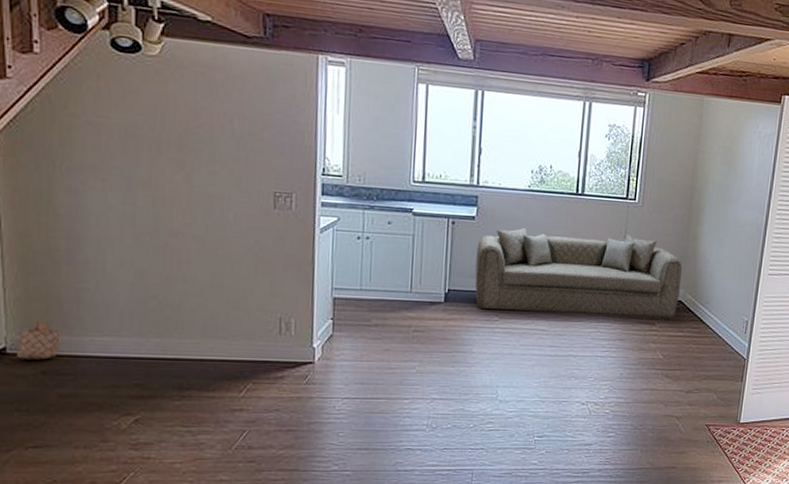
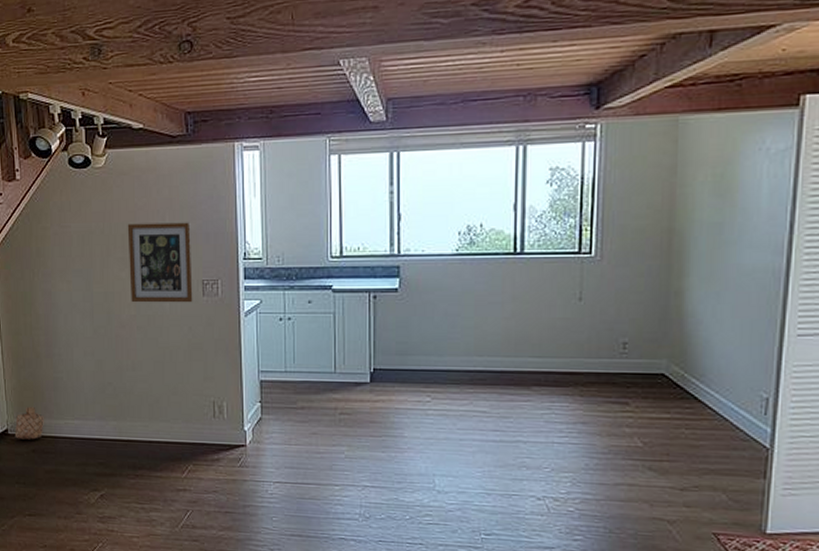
wall art: none [185,123,264,215] -> present [127,222,193,303]
sofa: present [475,228,683,318] -> none [402,294,663,395]

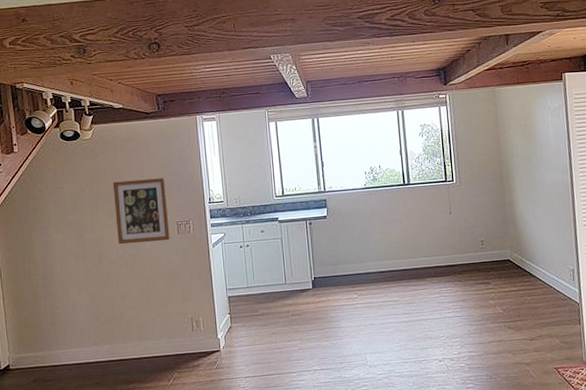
basket: present [14,406,44,440] -> none [16,341,44,373]

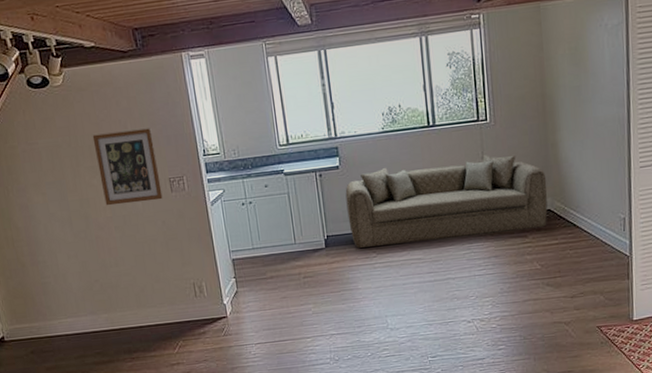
sofa: none [331,210,507,289] -> present [345,154,548,248]

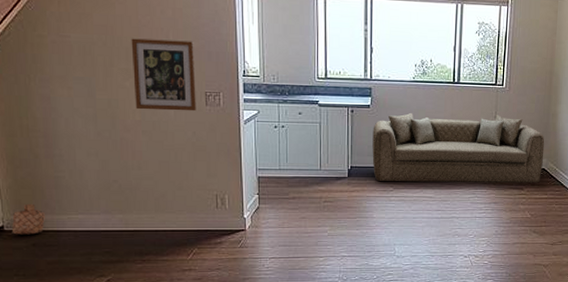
basket: none [10,312,39,344] -> present [11,203,45,235]

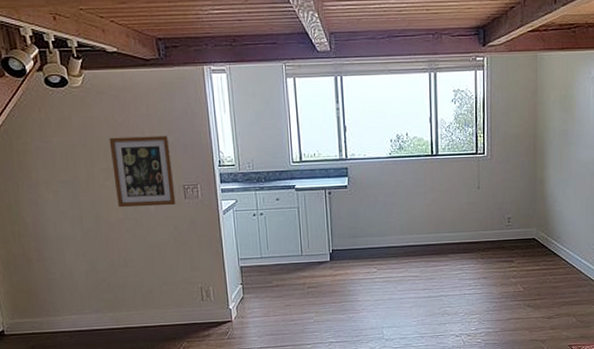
basket: present [11,203,45,235] -> none [11,307,41,338]
sofa: present [372,113,545,183] -> none [352,184,533,263]

